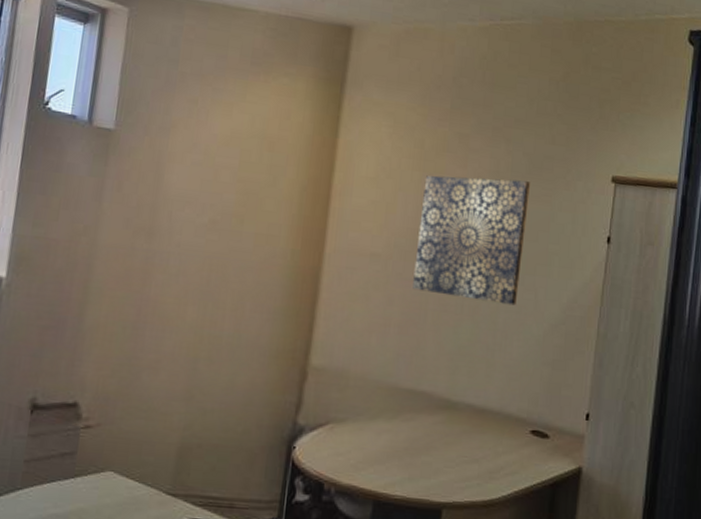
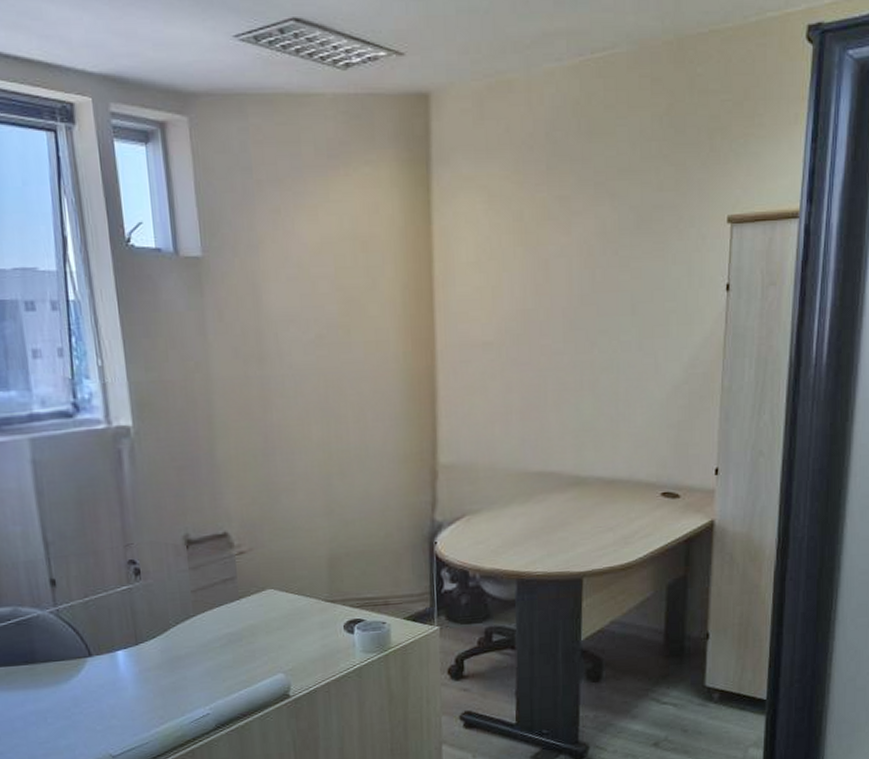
wall art: present [413,175,531,306] -> none [528,238,641,374]

